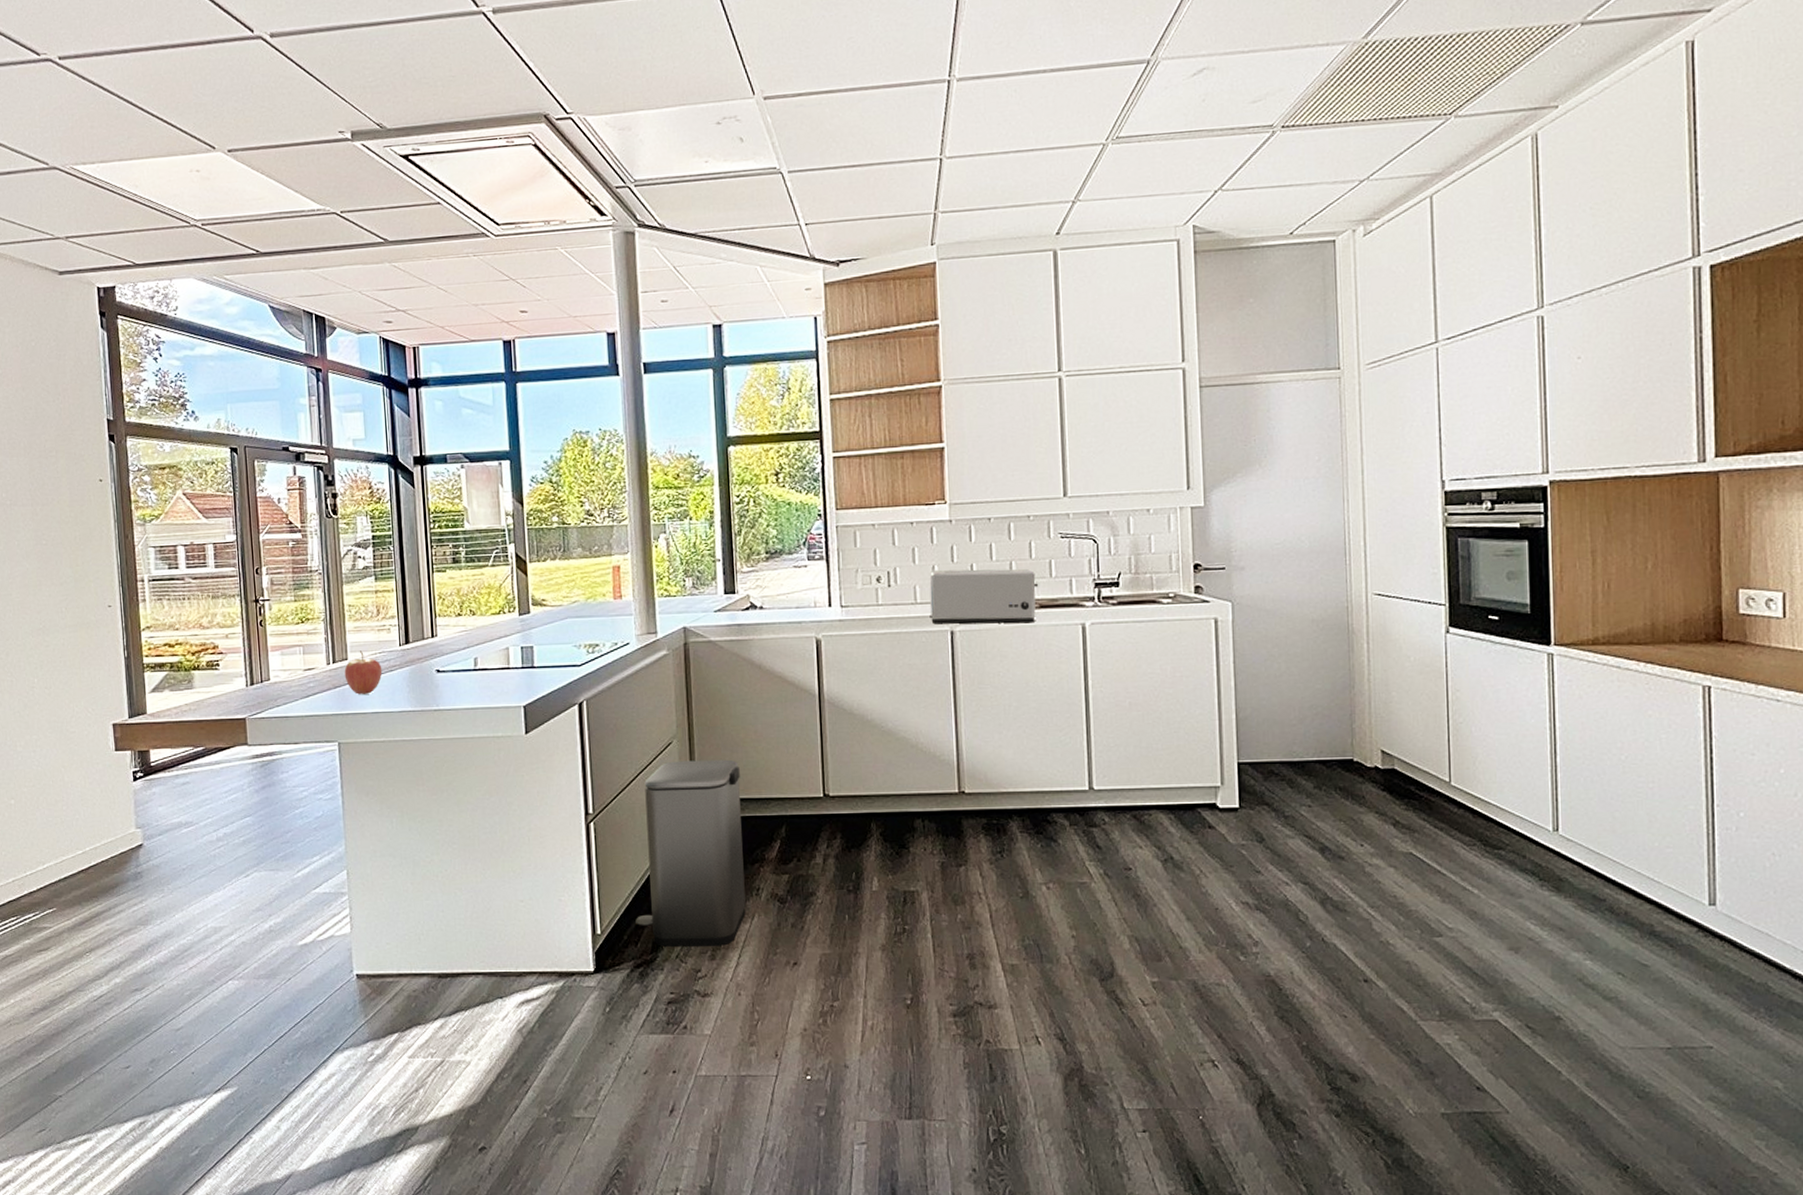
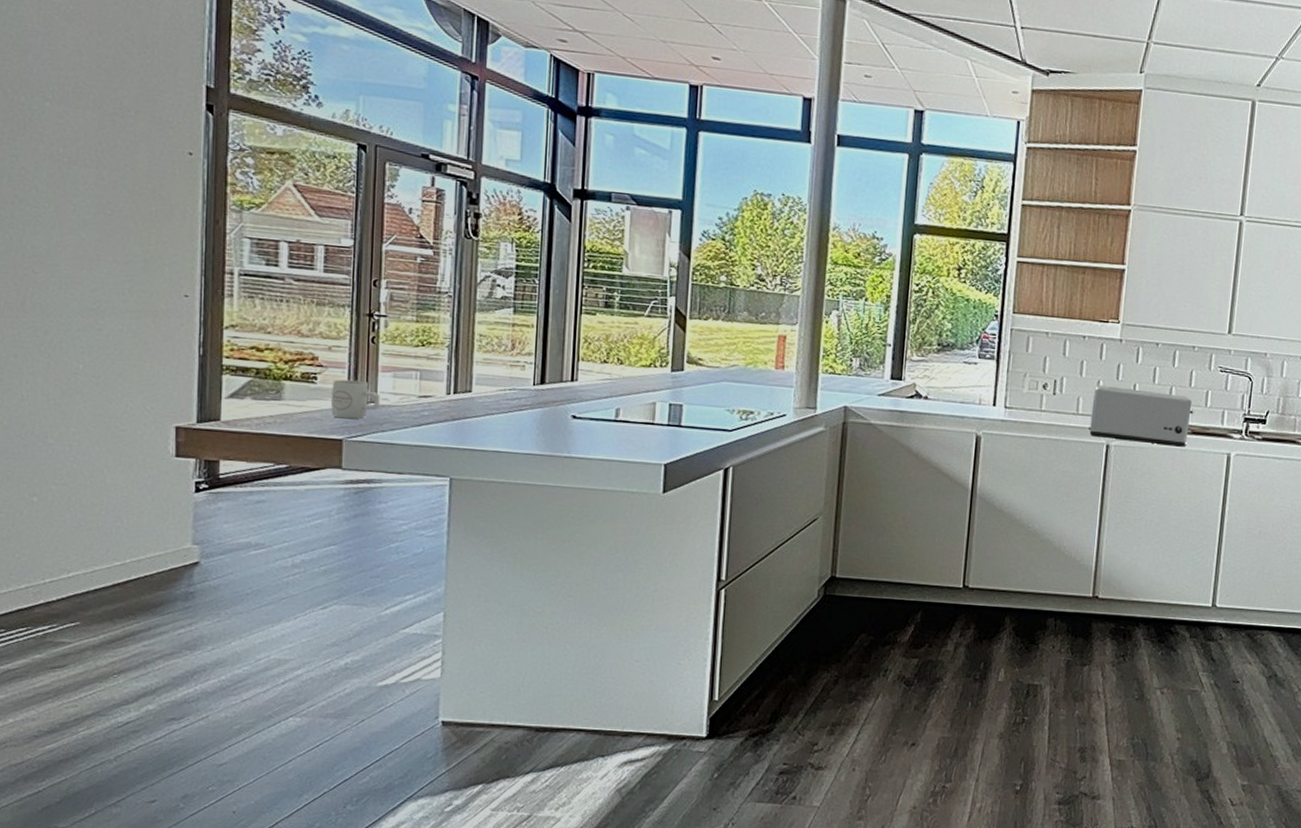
mug: none [232,661,273,699] -> present [331,379,380,420]
fruit: present [344,650,383,695] -> none [466,384,511,431]
pedal bin: present [635,759,746,947] -> none [756,537,883,722]

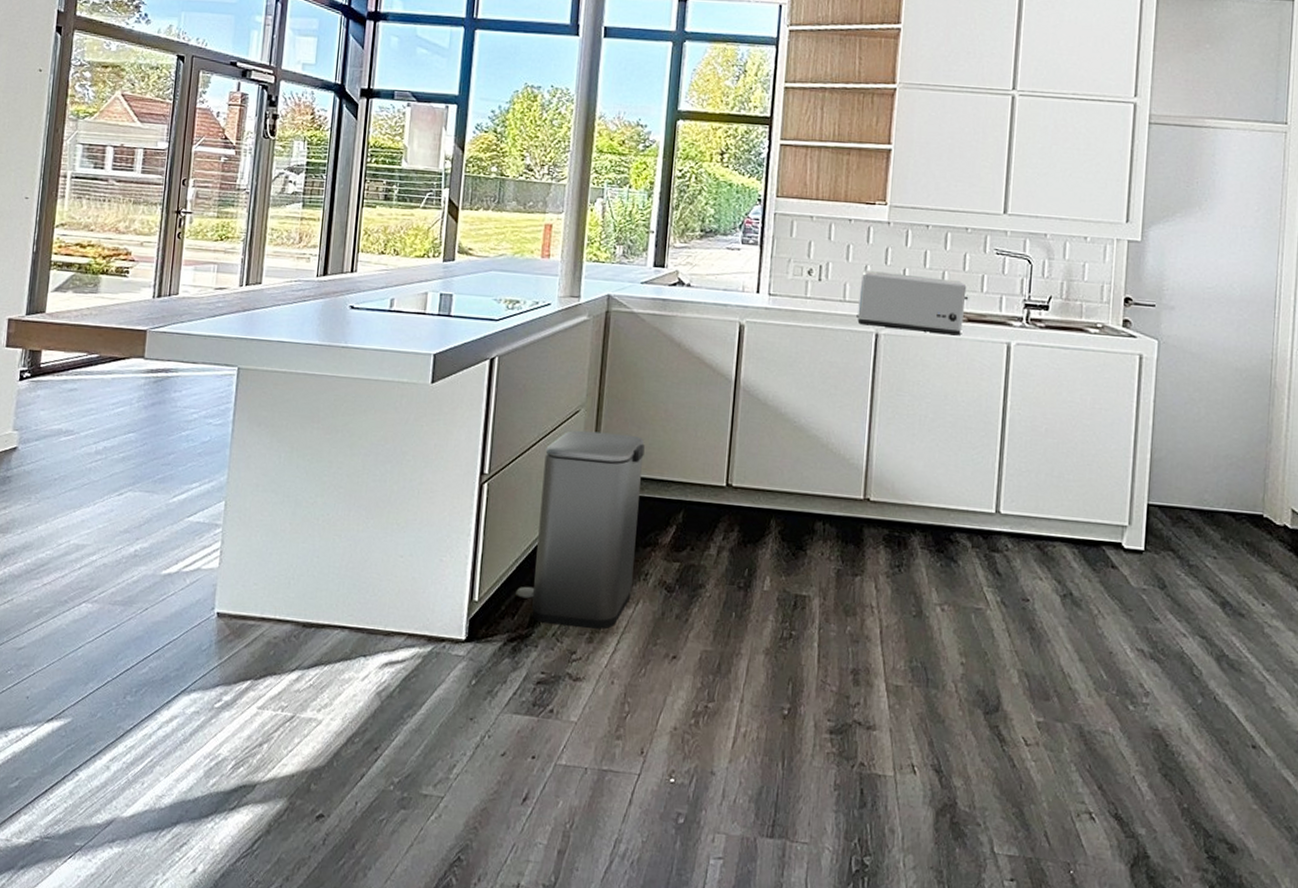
mug: present [331,379,380,420] -> none [139,273,182,311]
pedal bin: none [756,537,883,722] -> present [516,430,645,629]

